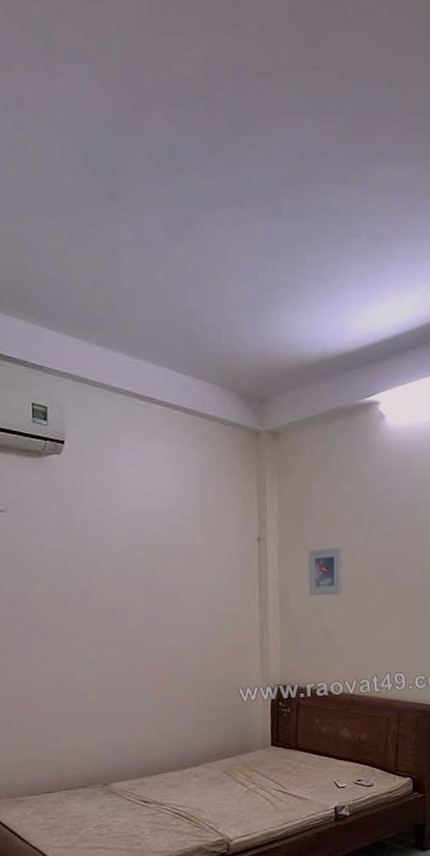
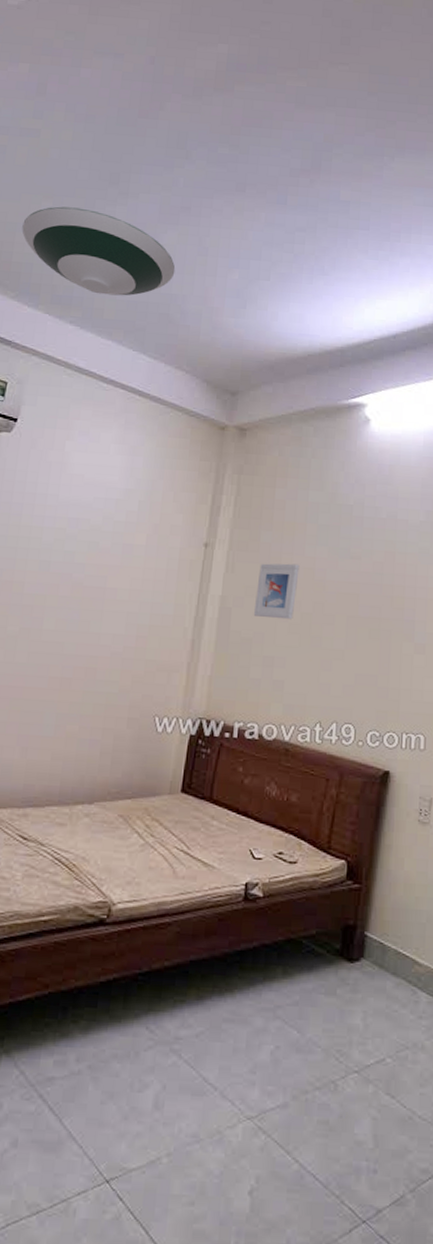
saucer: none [29,226,189,315] -> present [22,206,176,296]

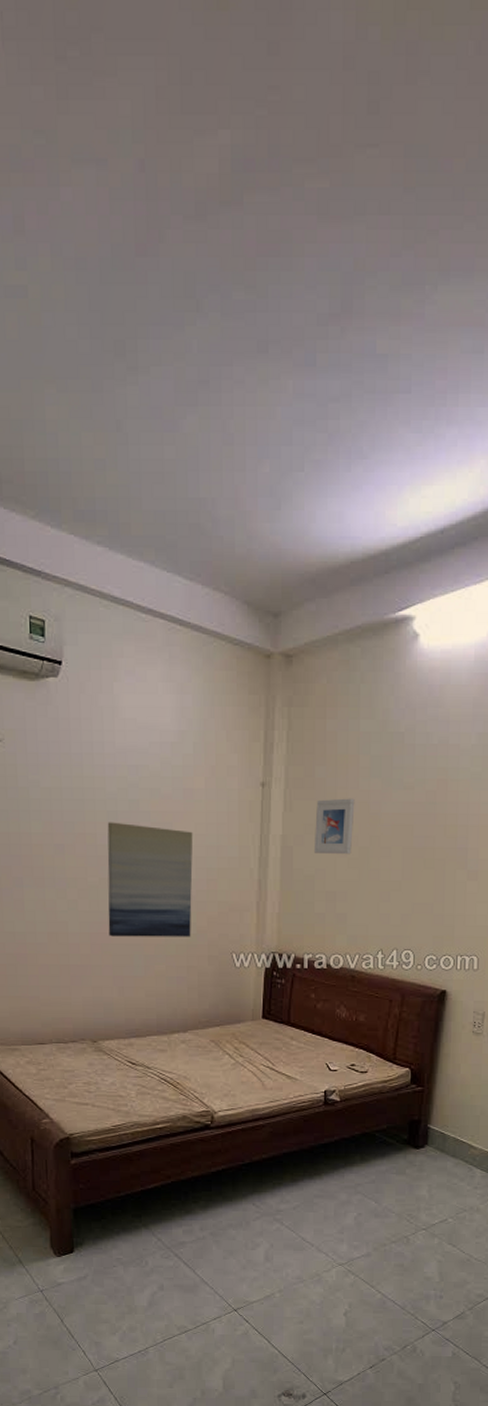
wall art: none [20,571,128,697] -> present [107,822,193,937]
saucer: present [22,206,176,296] -> none [28,393,201,505]

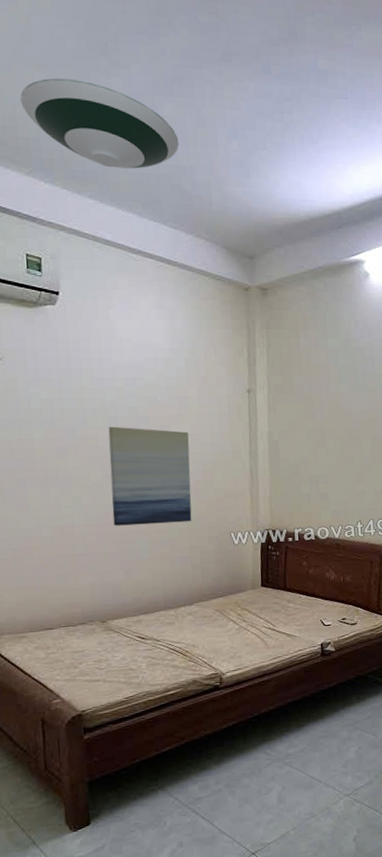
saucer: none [28,393,201,505] -> present [20,78,179,169]
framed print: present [313,798,355,855] -> none [296,400,329,446]

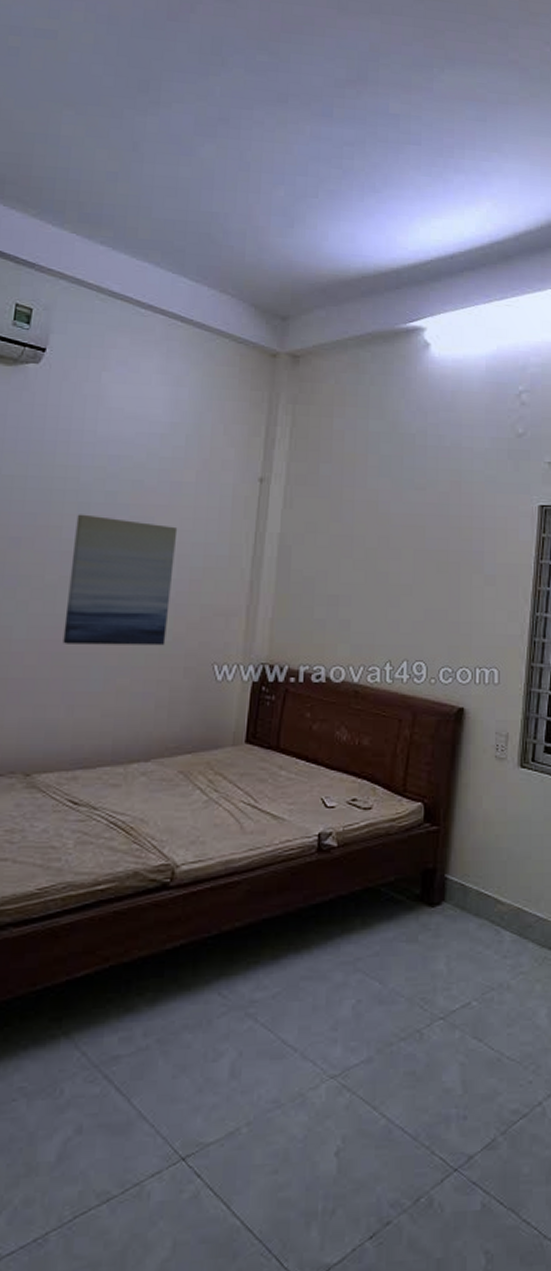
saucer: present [20,78,179,169] -> none [41,115,215,214]

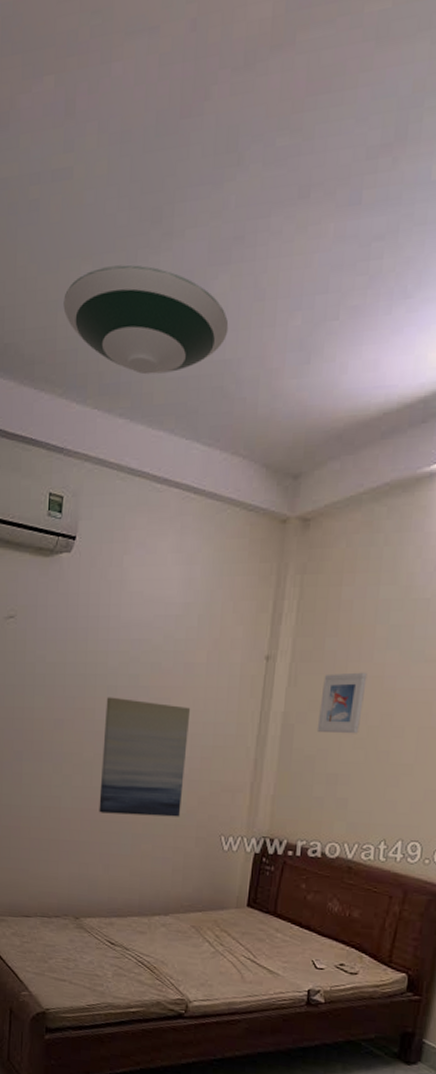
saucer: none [41,115,215,214] -> present [63,265,229,375]
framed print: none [315,496,362,556] -> present [316,672,367,734]

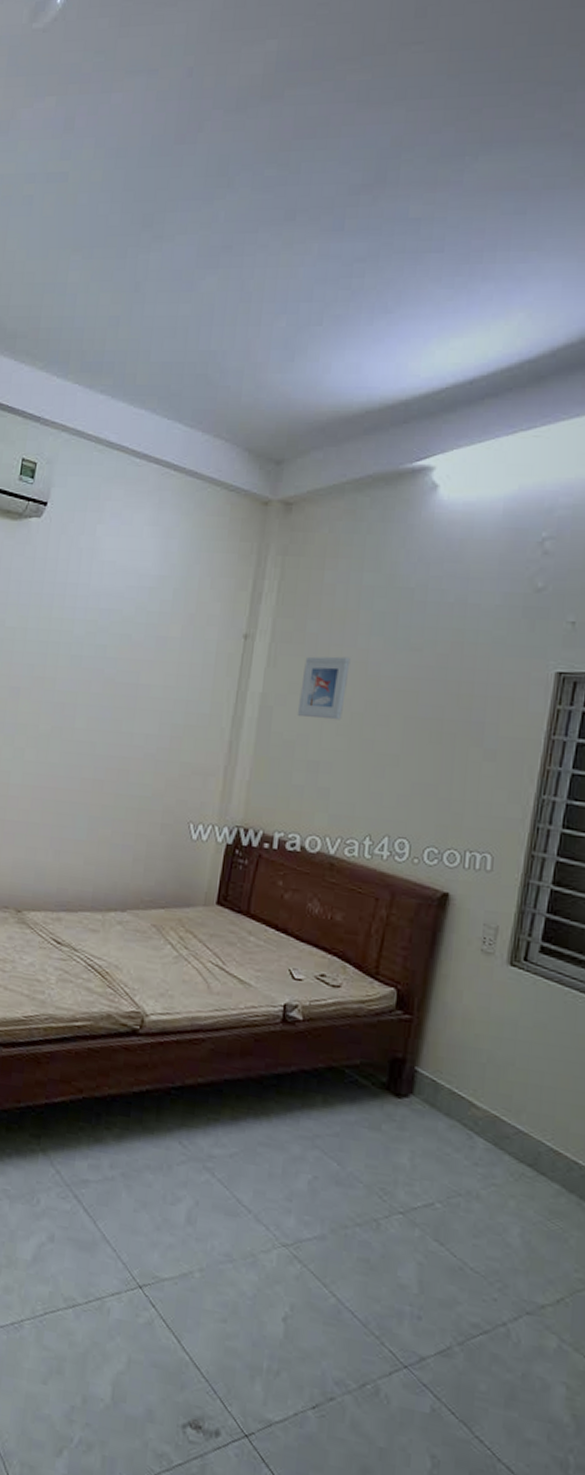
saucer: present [63,265,229,375] -> none [50,259,215,357]
wall art: present [99,697,191,817] -> none [53,666,162,800]

